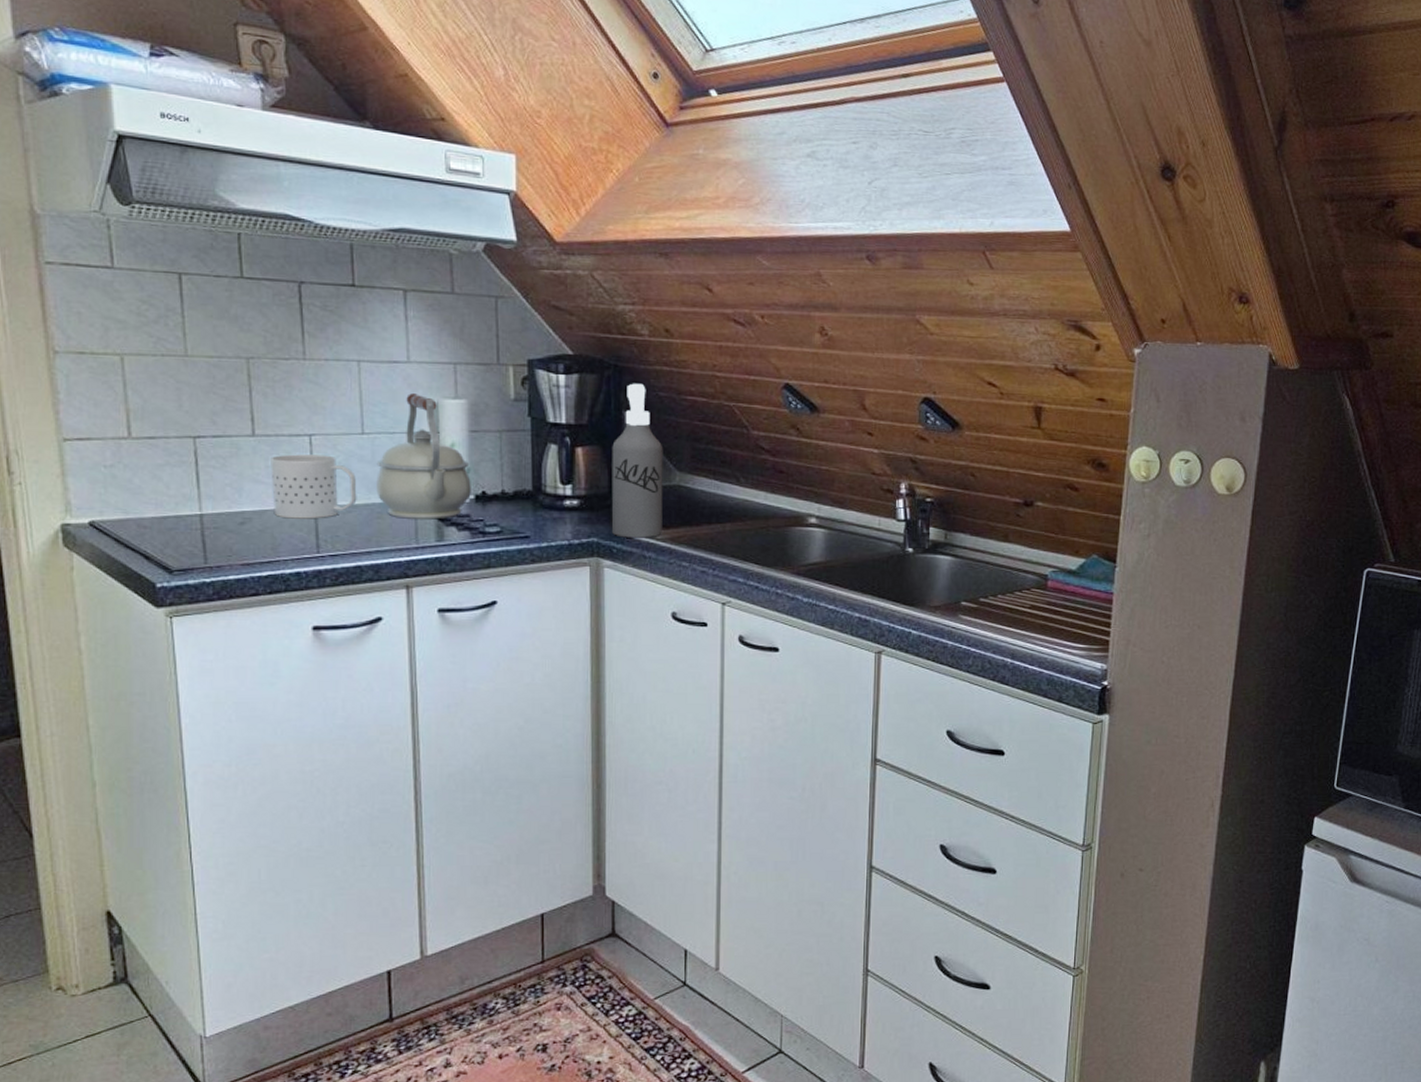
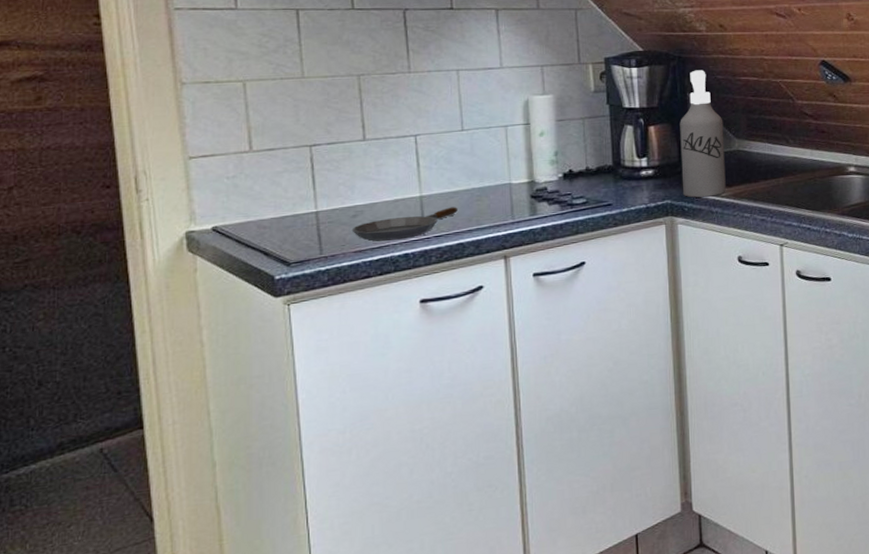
frying pan: none [239,523,355,555] -> present [351,207,458,242]
mug: present [271,454,357,519] -> none [380,151,459,209]
kettle: present [375,393,471,520] -> none [474,93,559,199]

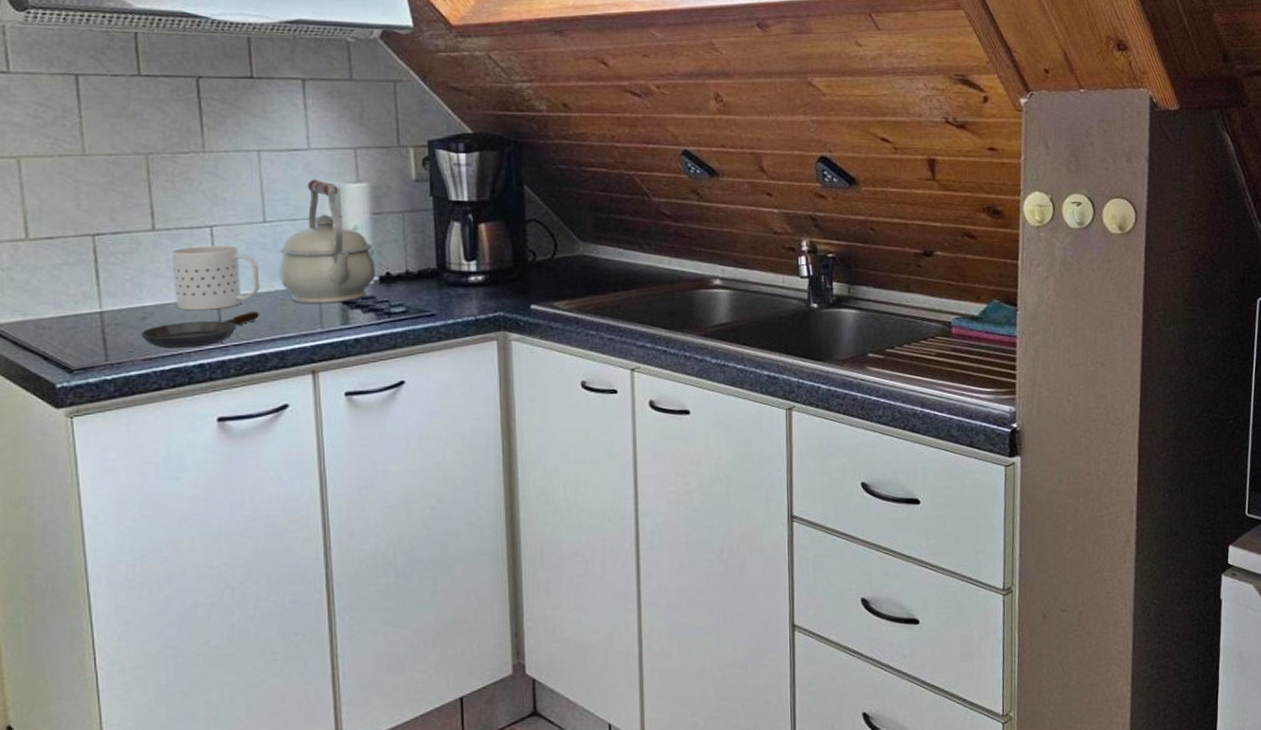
mug: none [380,151,459,209] -> present [171,245,260,311]
kettle: none [474,93,559,199] -> present [278,180,375,304]
spray bottle: present [680,70,726,199] -> none [515,158,568,311]

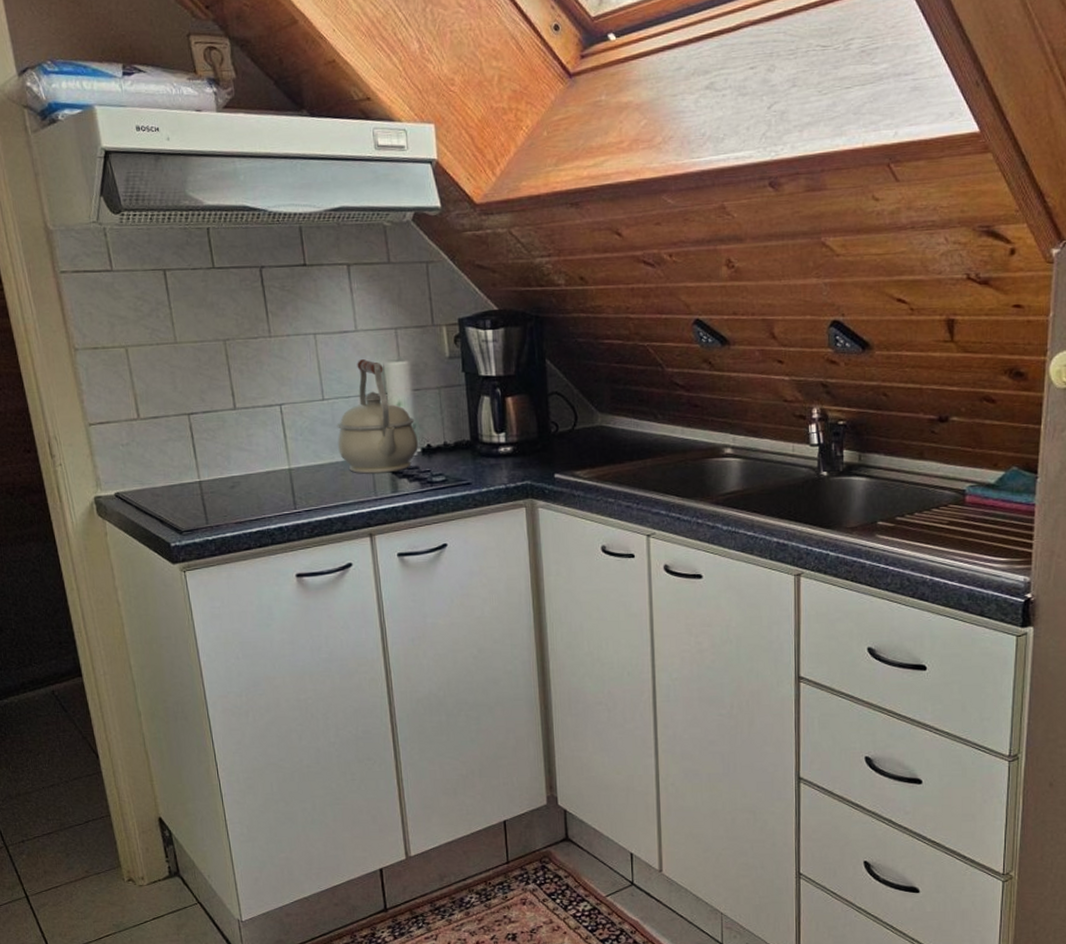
frying pan: present [140,311,259,348] -> none [231,481,324,513]
mug: present [171,245,260,311] -> none [250,421,323,481]

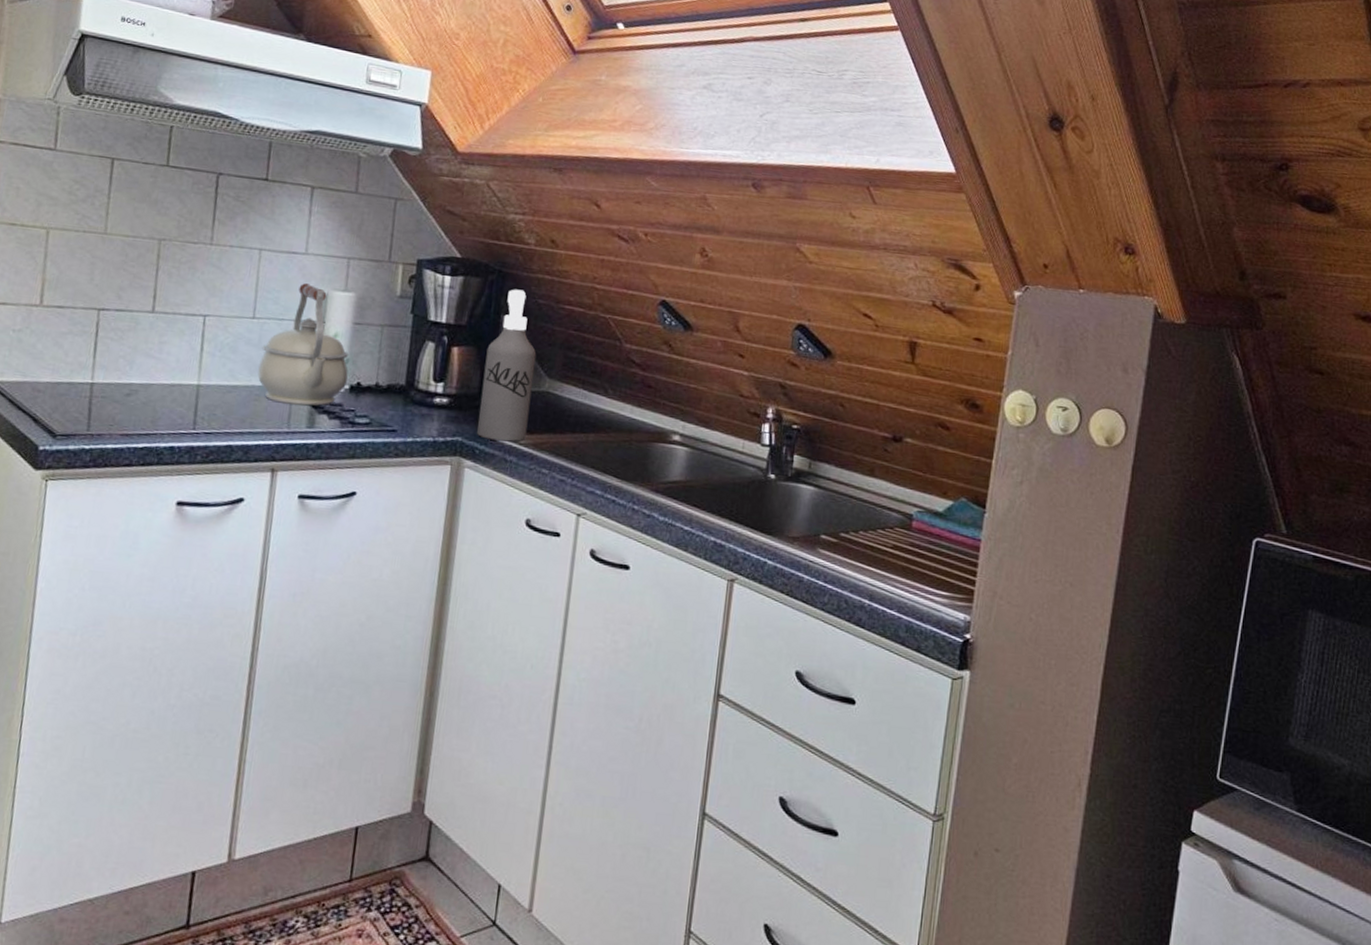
spray bottle: none [538,331,589,480] -> present [477,289,537,443]

